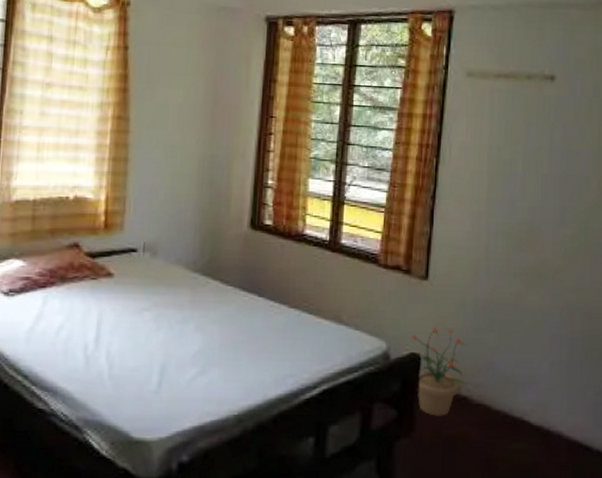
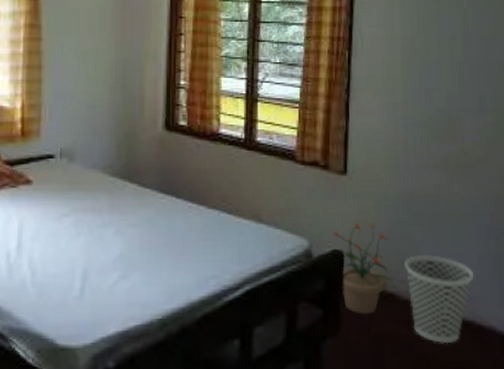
wastebasket: none [479,360,546,447] -> present [405,254,474,344]

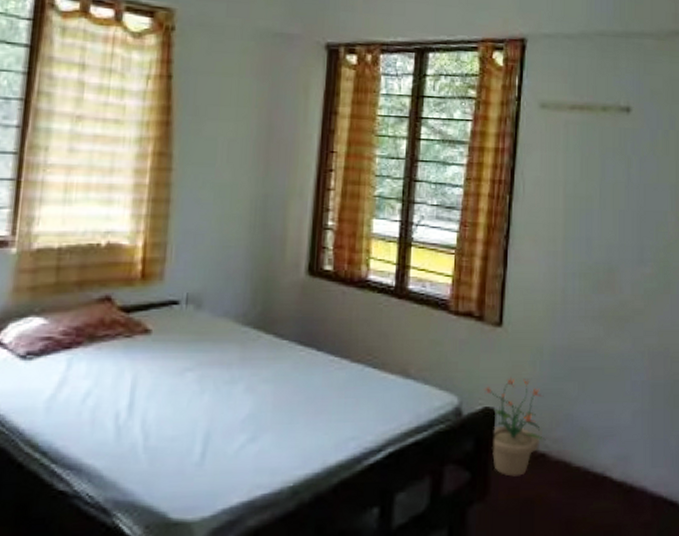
wastebasket: present [405,254,474,344] -> none [558,411,628,507]

